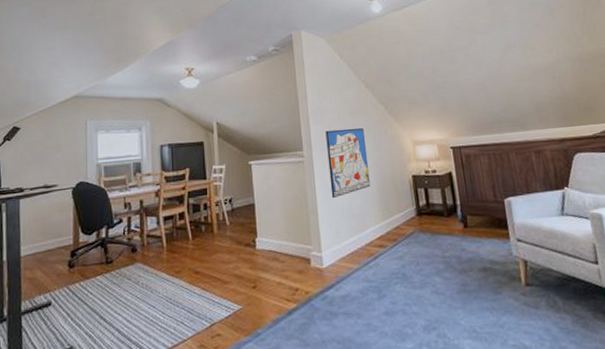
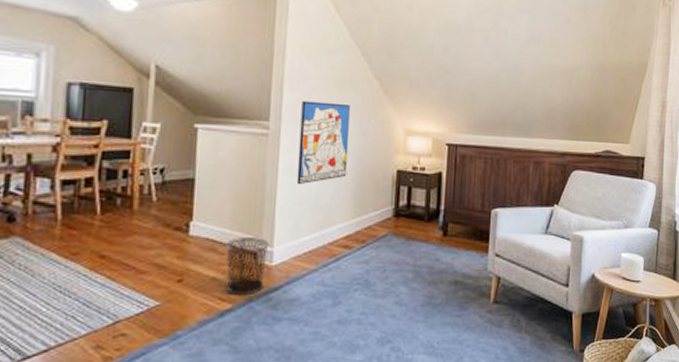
waste bin: none [284,245,319,296] -> present [225,237,270,295]

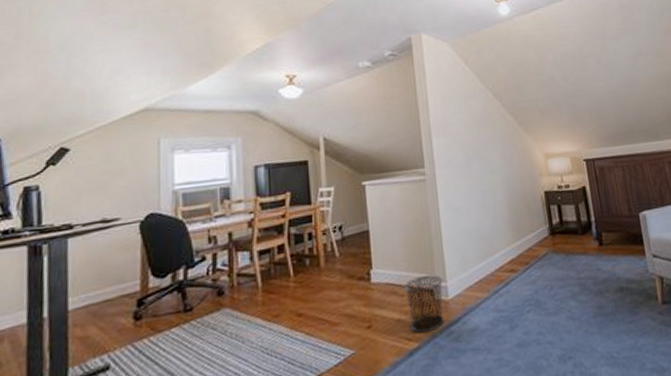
wall art: present [296,100,350,185] -> none [449,141,501,221]

